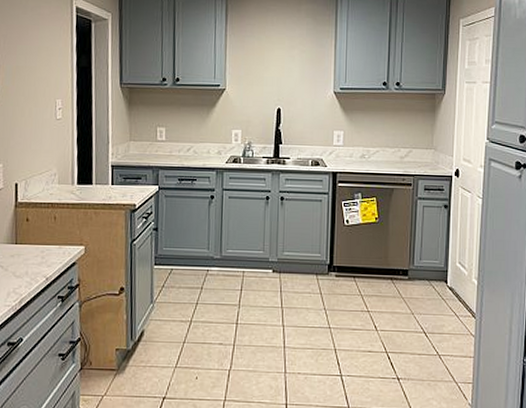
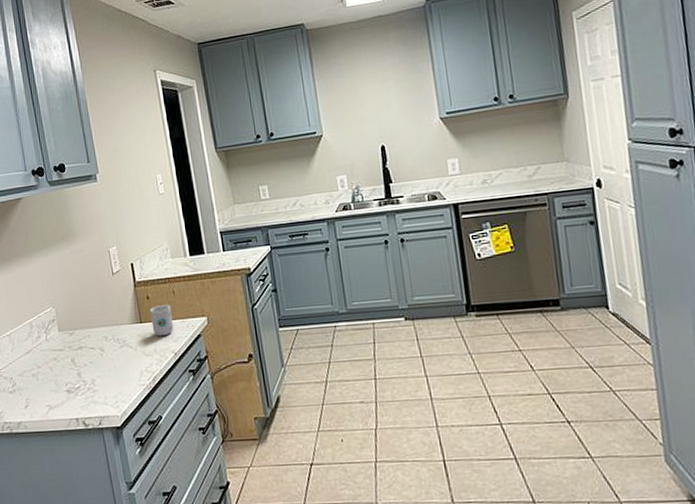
mug: none [27,228,50,260] -> present [149,304,174,337]

